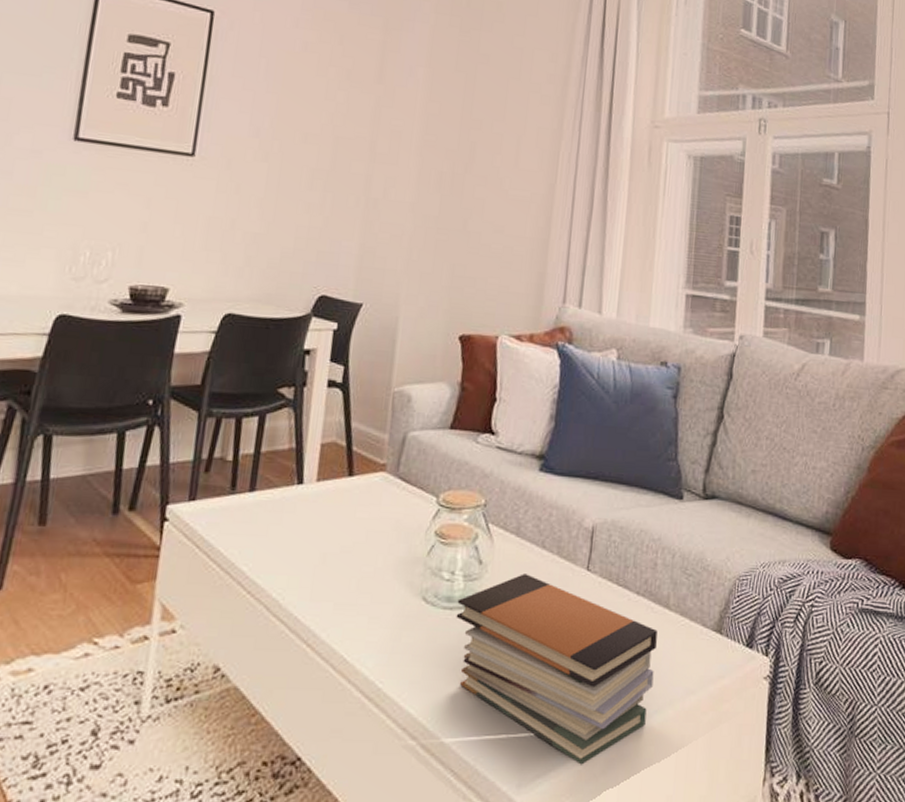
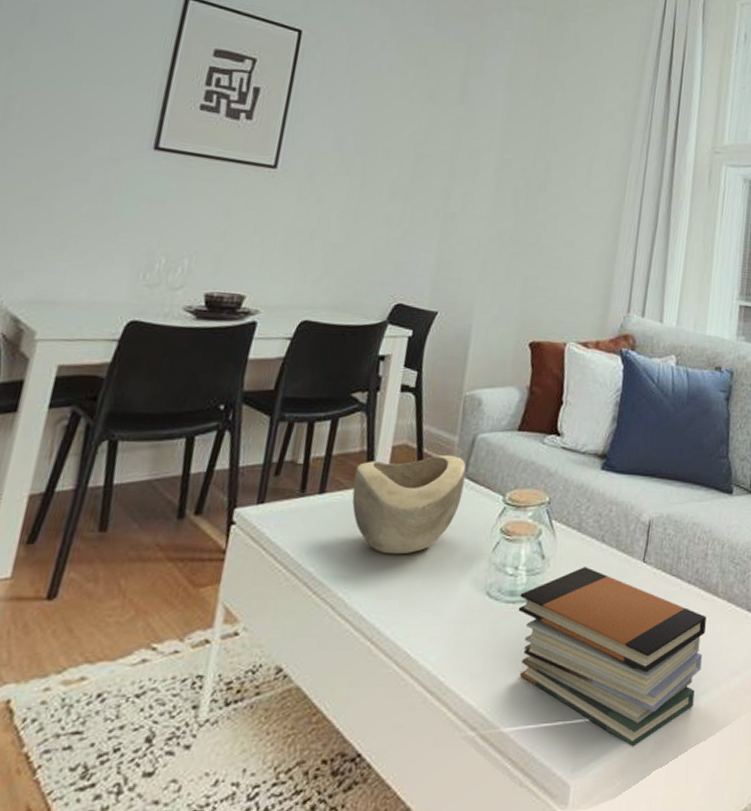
decorative bowl: none [282,453,398,556] -> present [352,454,467,555]

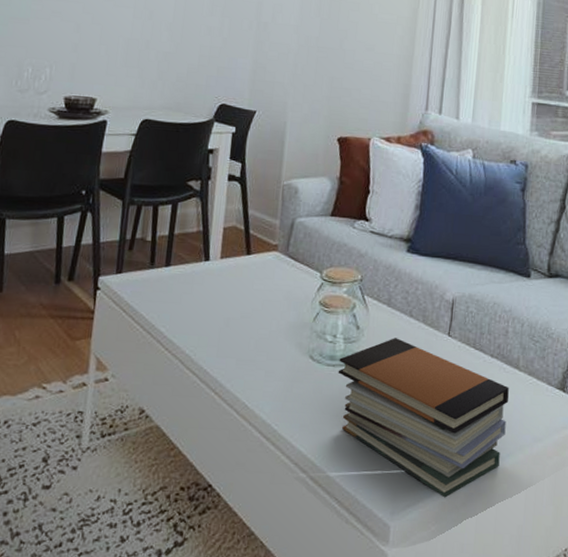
decorative bowl: present [352,454,467,555] -> none [192,235,288,320]

